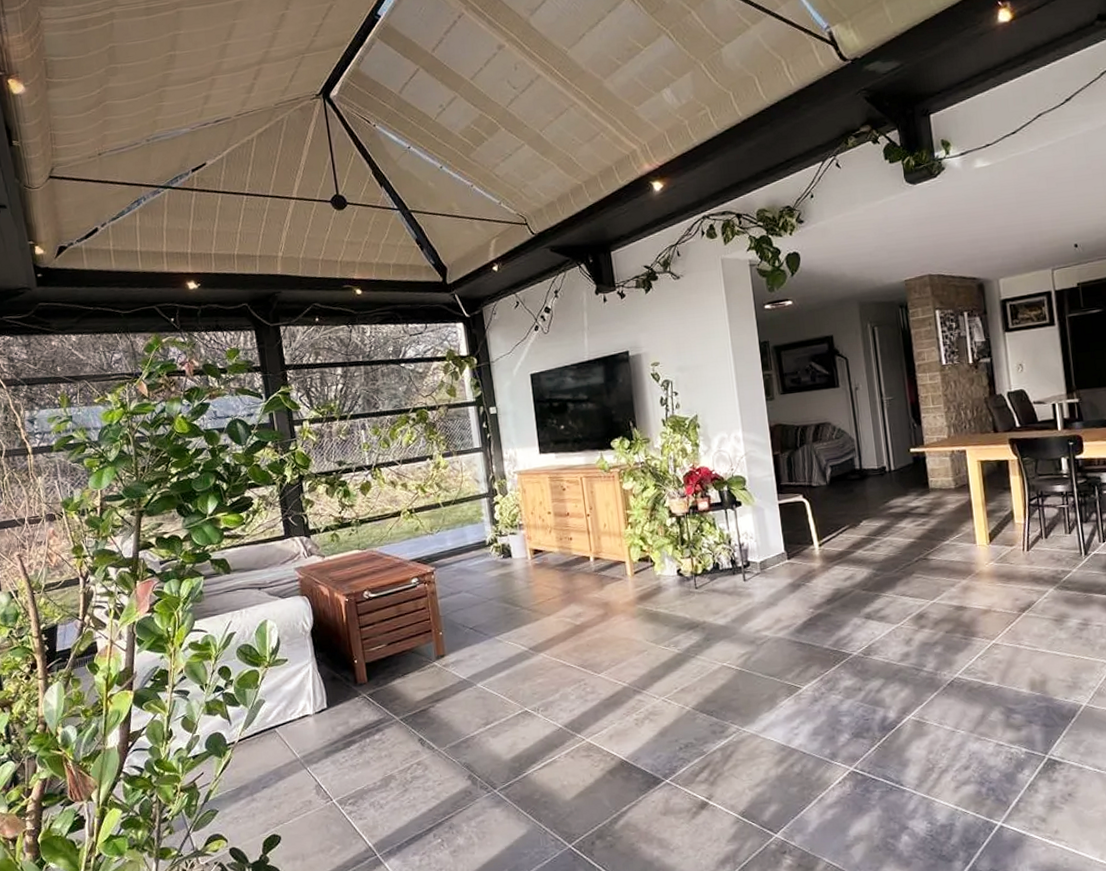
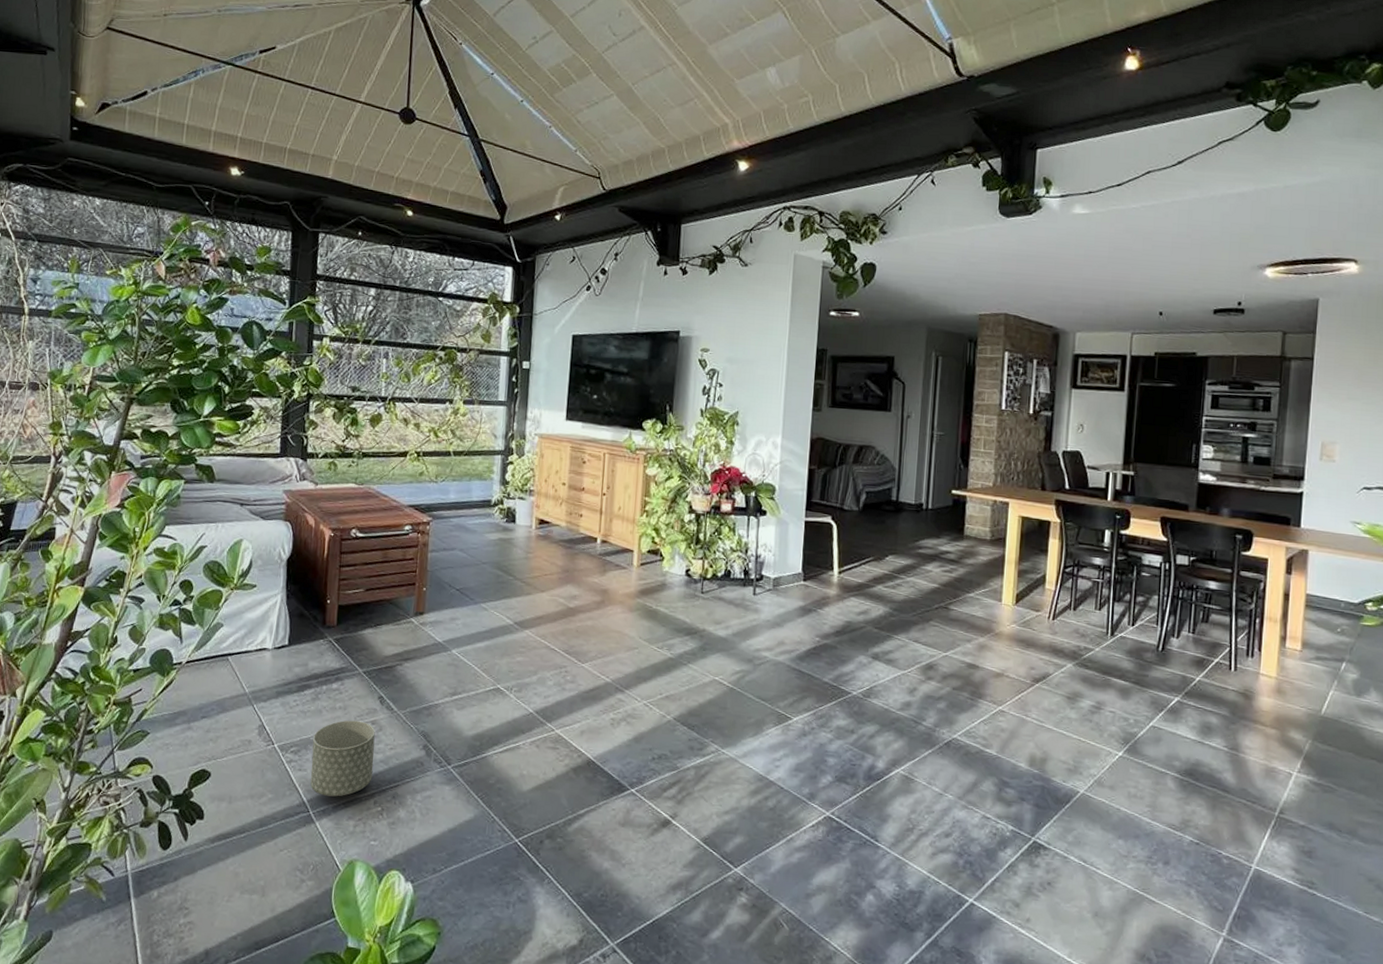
planter: none [367,764,428,838] -> present [310,720,376,797]

